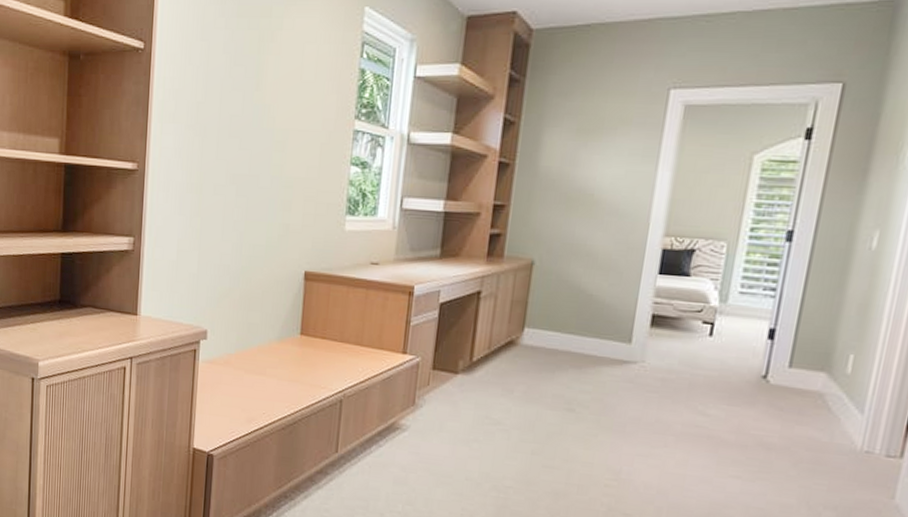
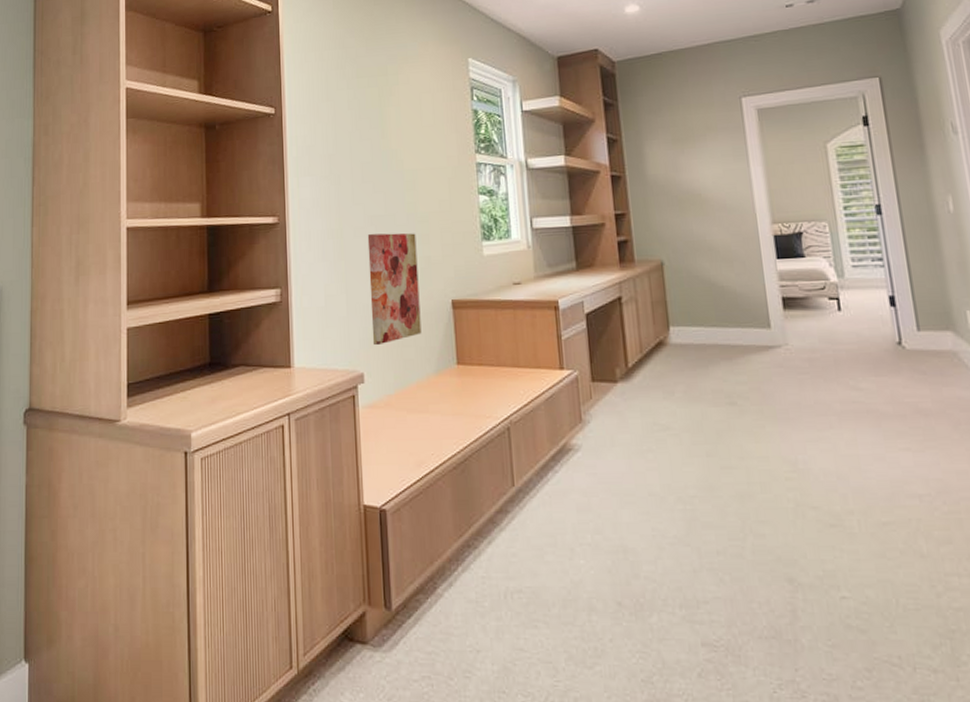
wall art: none [219,193,278,306] -> present [367,233,422,346]

